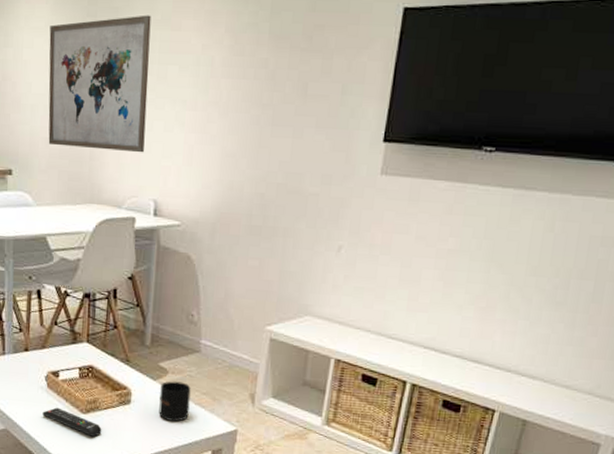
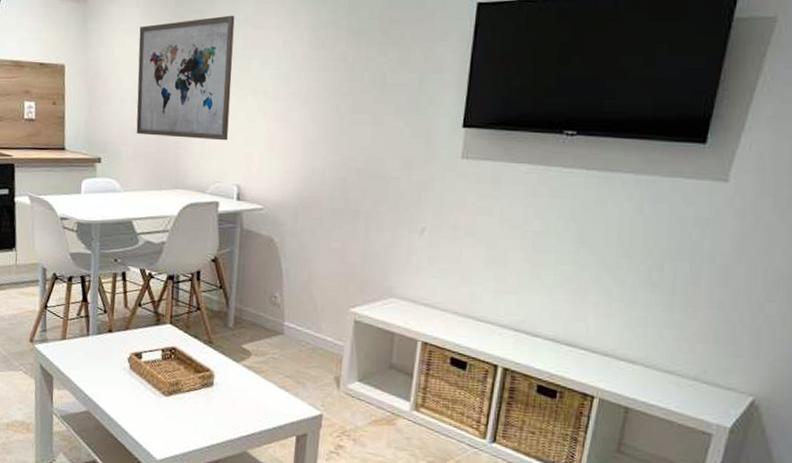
remote control: present [42,407,102,437] -> none [124,389,184,420]
mug: present [159,381,191,422] -> none [241,363,274,405]

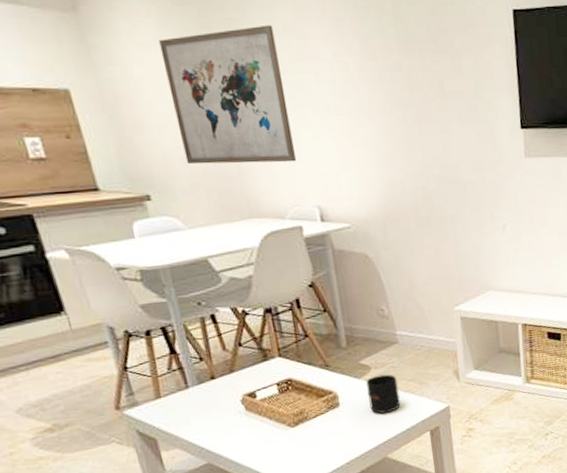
mug: none [241,363,274,405] -> present [366,374,401,414]

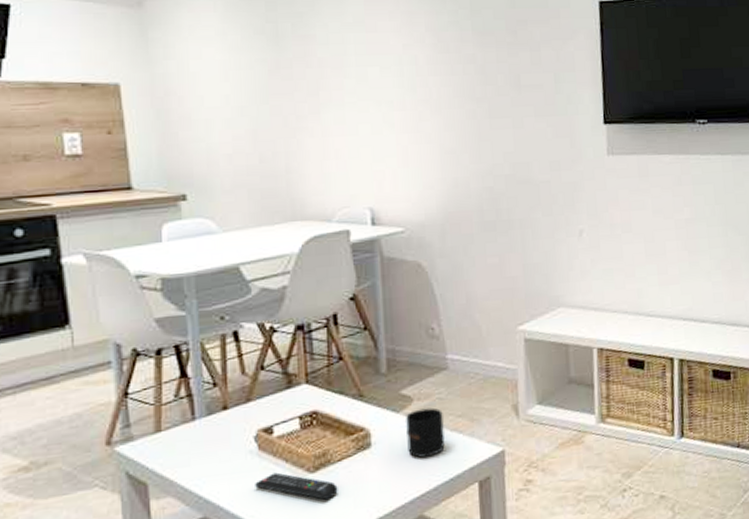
wall art: present [159,25,296,164] -> none [221,18,351,162]
remote control: none [246,427,316,448] -> present [255,472,338,500]

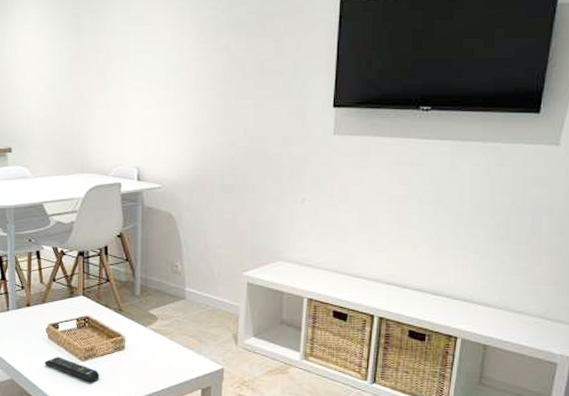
mug: present [406,407,445,458] -> none [151,326,179,364]

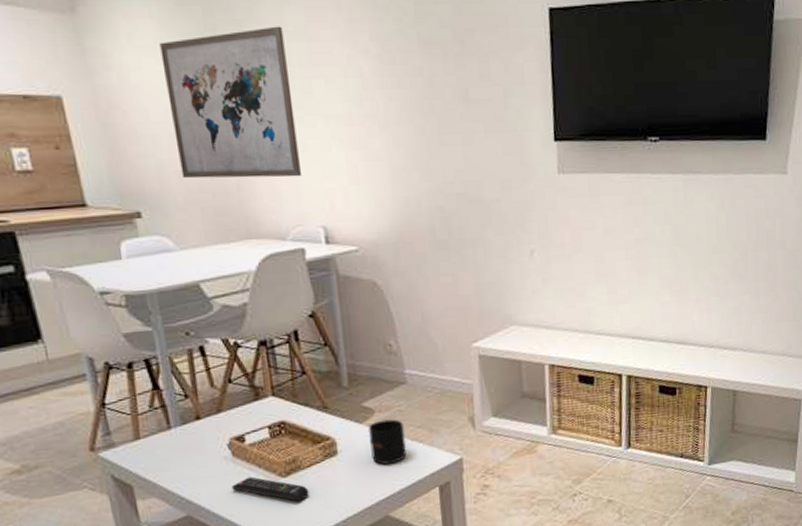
wall art: none [40,14,127,128] -> present [159,26,301,179]
mug: none [151,326,179,364] -> present [368,419,407,465]

